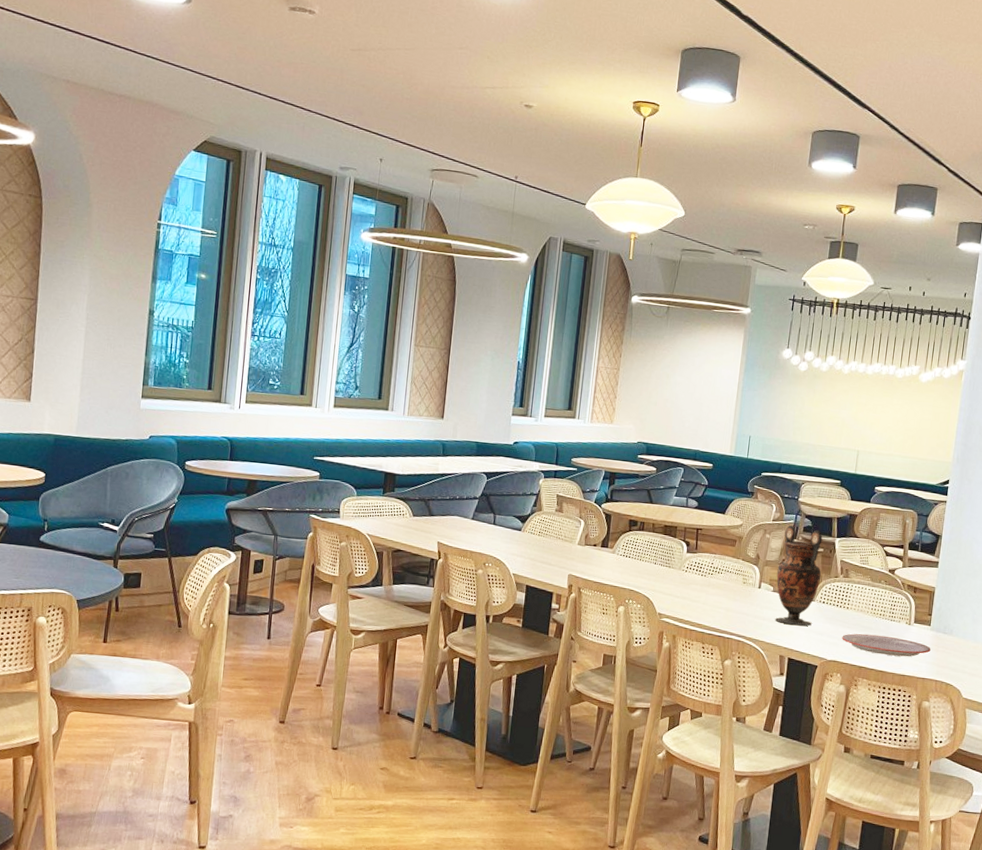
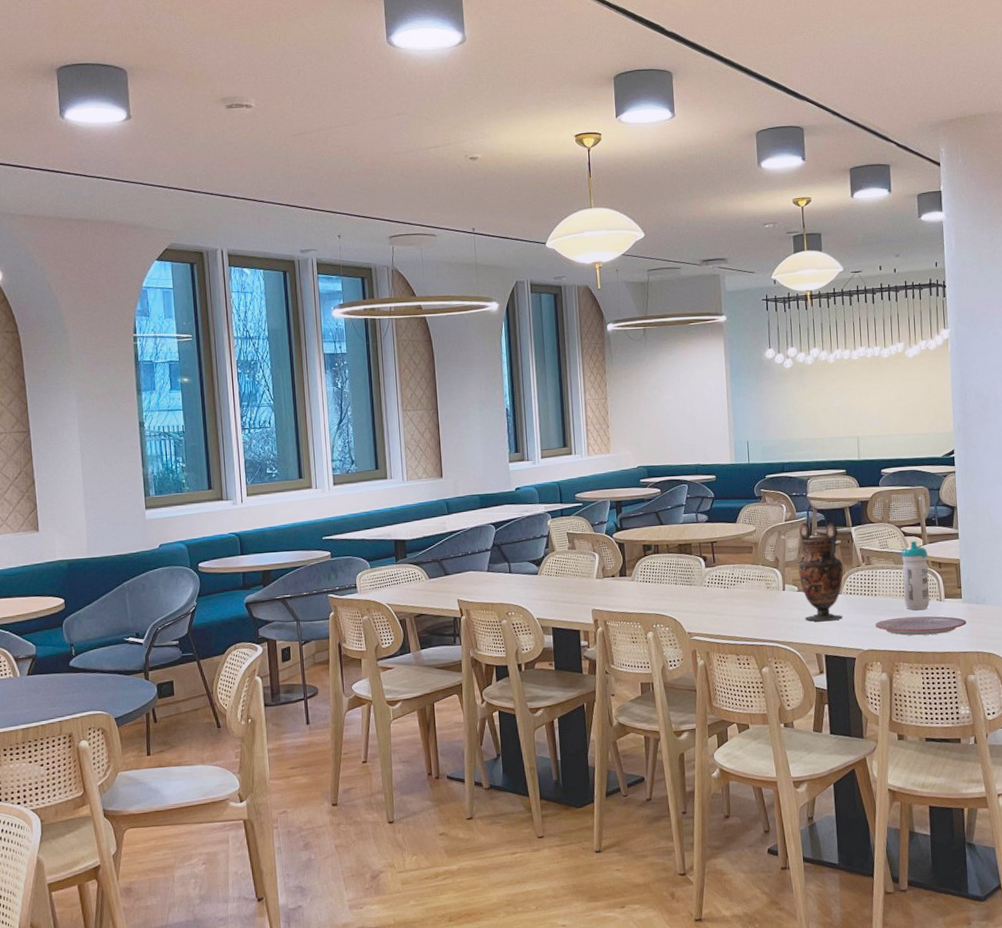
water bottle: none [874,561,906,630] -> present [901,540,930,610]

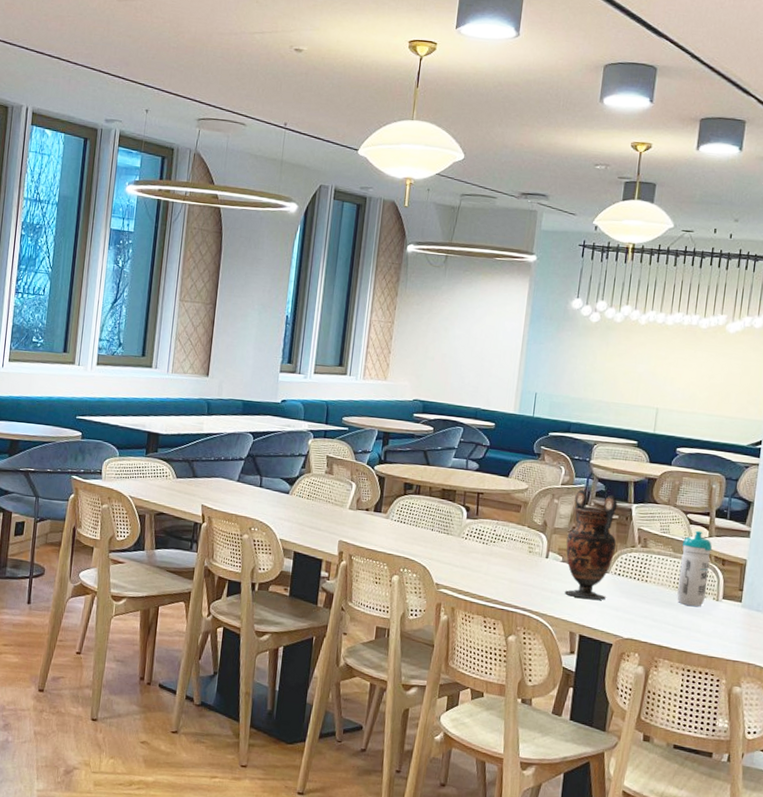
plate: present [875,616,967,636] -> none [640,609,742,637]

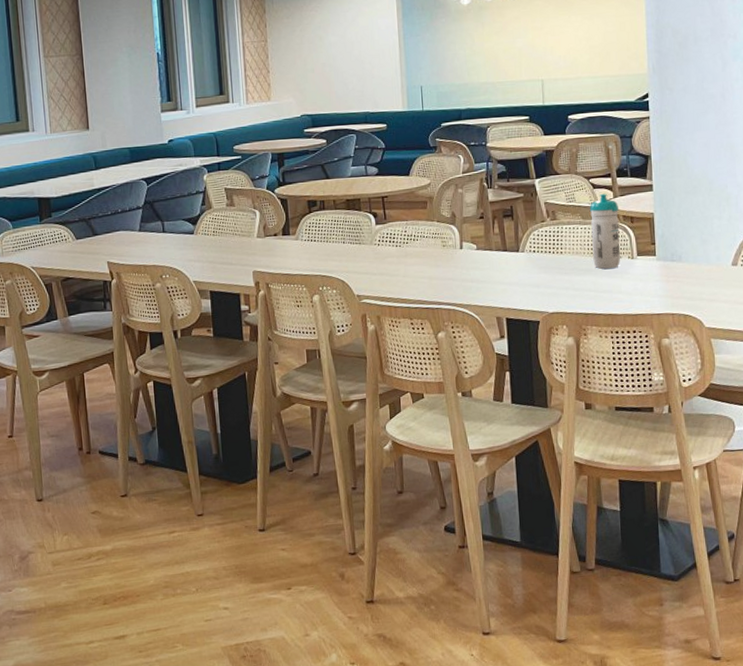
vase: present [564,490,618,600] -> none [477,174,527,282]

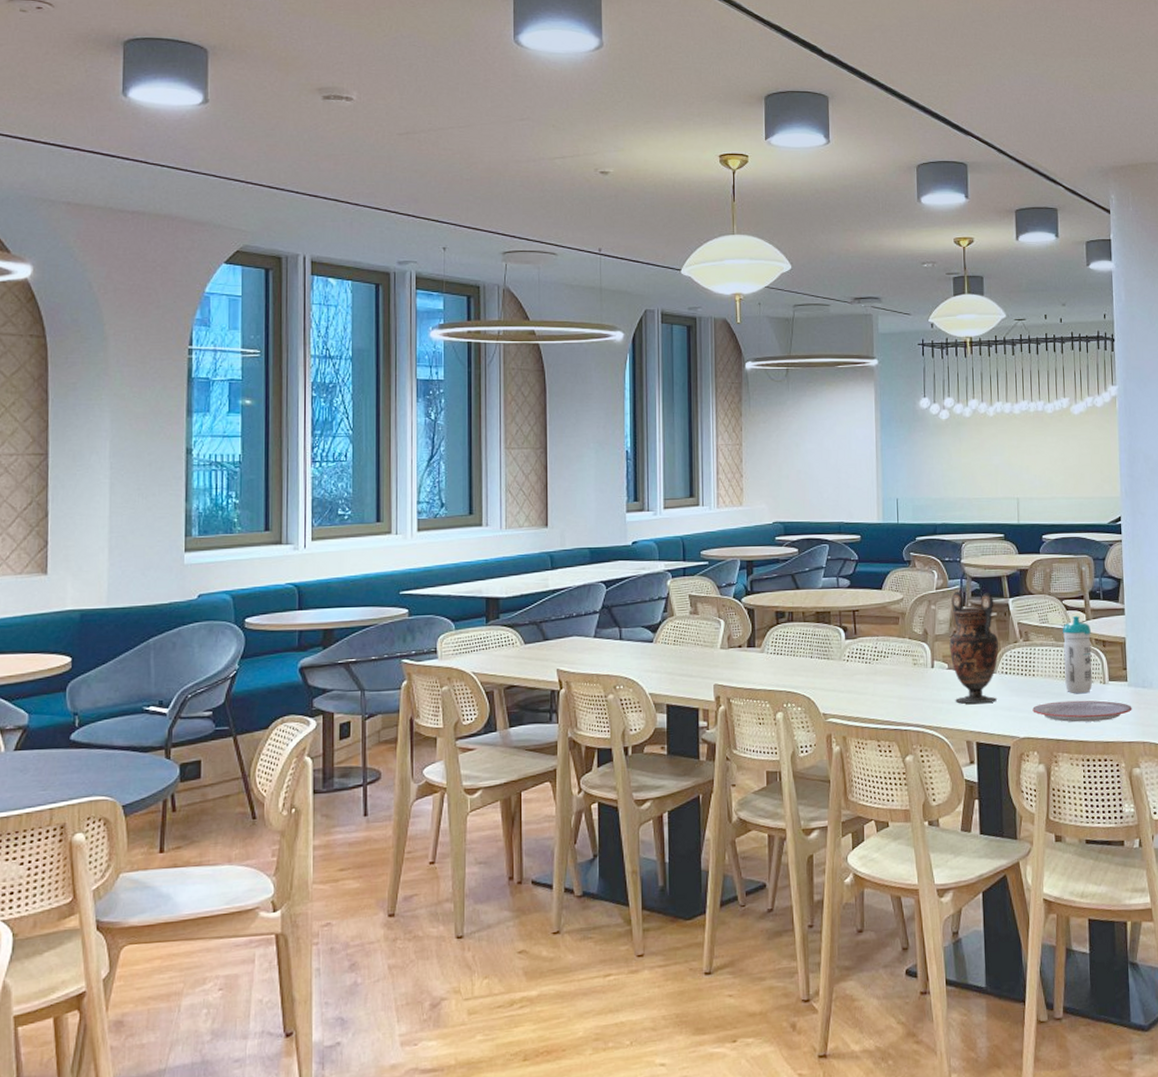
vase: none [477,174,527,282] -> present [949,592,999,704]
plate: none [561,275,661,297] -> present [1032,700,1132,723]

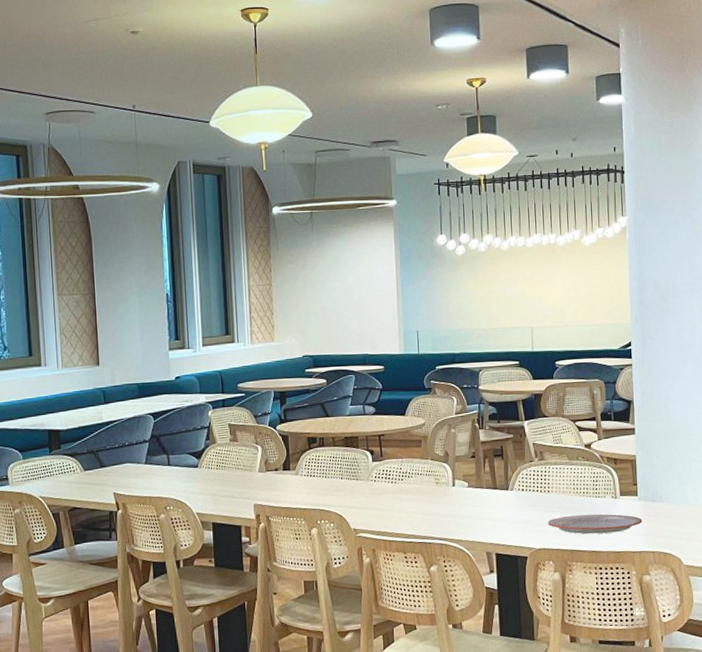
vase: present [949,592,999,704] -> none [469,416,516,519]
water bottle: present [1062,615,1093,693] -> none [575,435,605,508]

